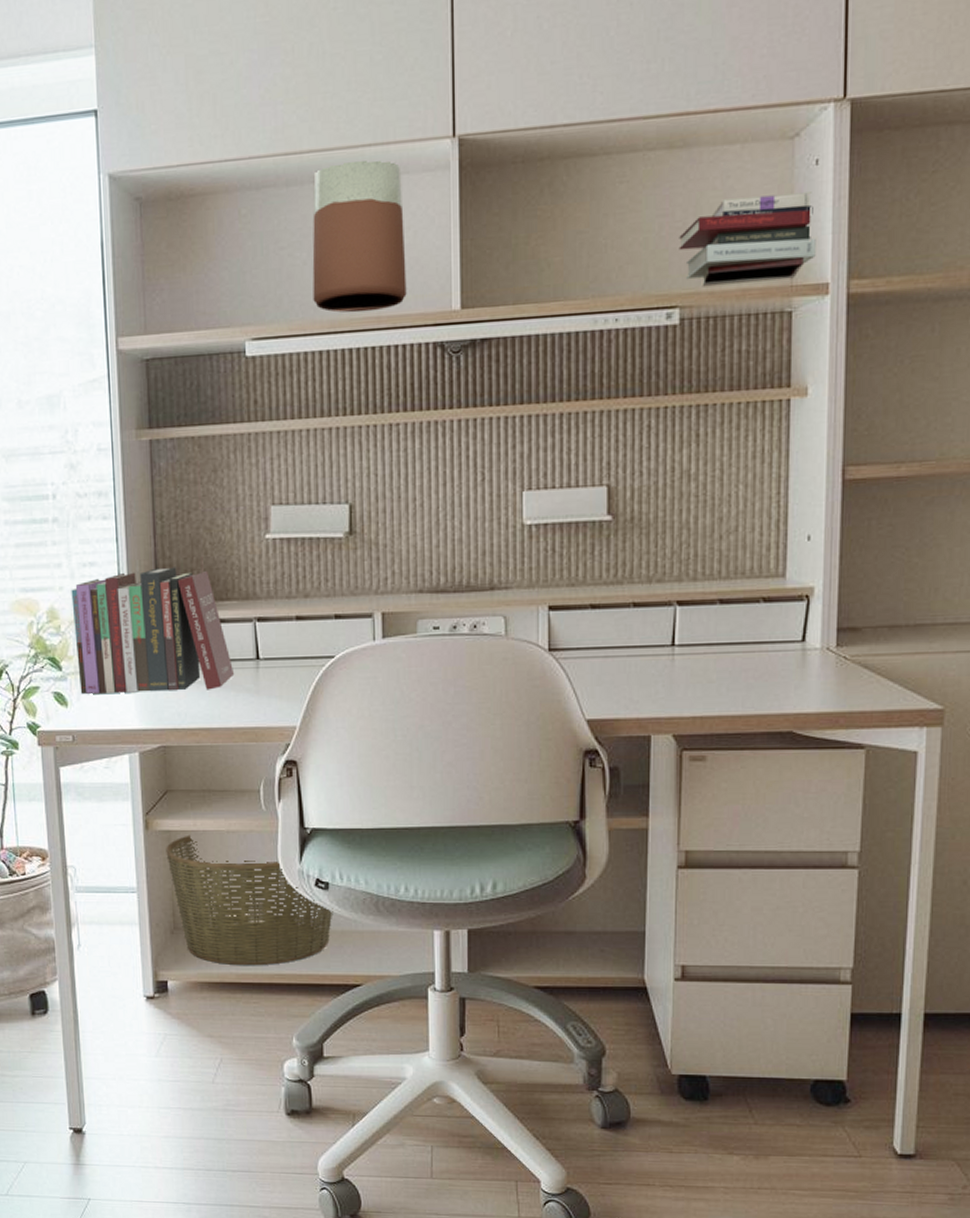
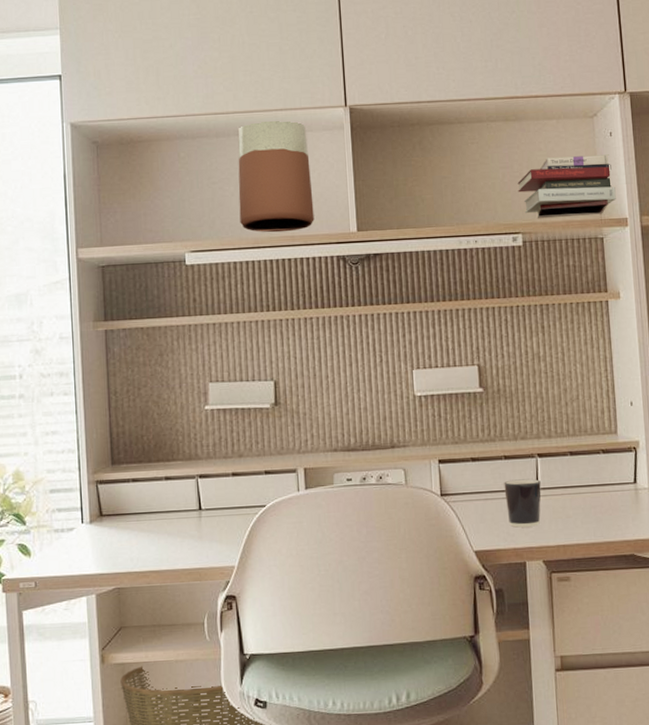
books: present [71,567,235,695] -> none [35,434,180,546]
mug: none [630,632,680,693] -> present [504,479,542,528]

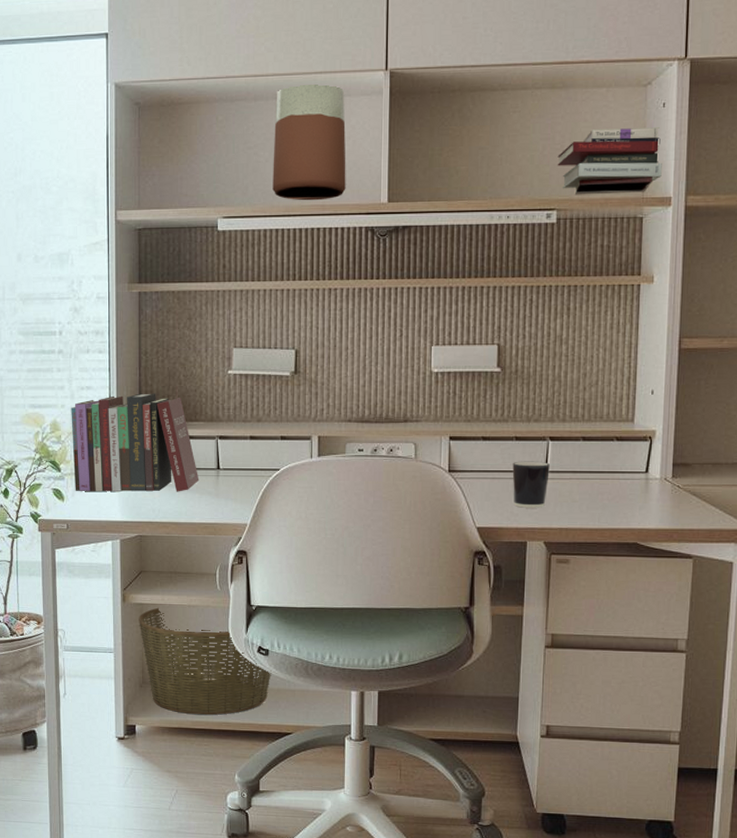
books: none [35,434,180,546] -> present [71,393,200,492]

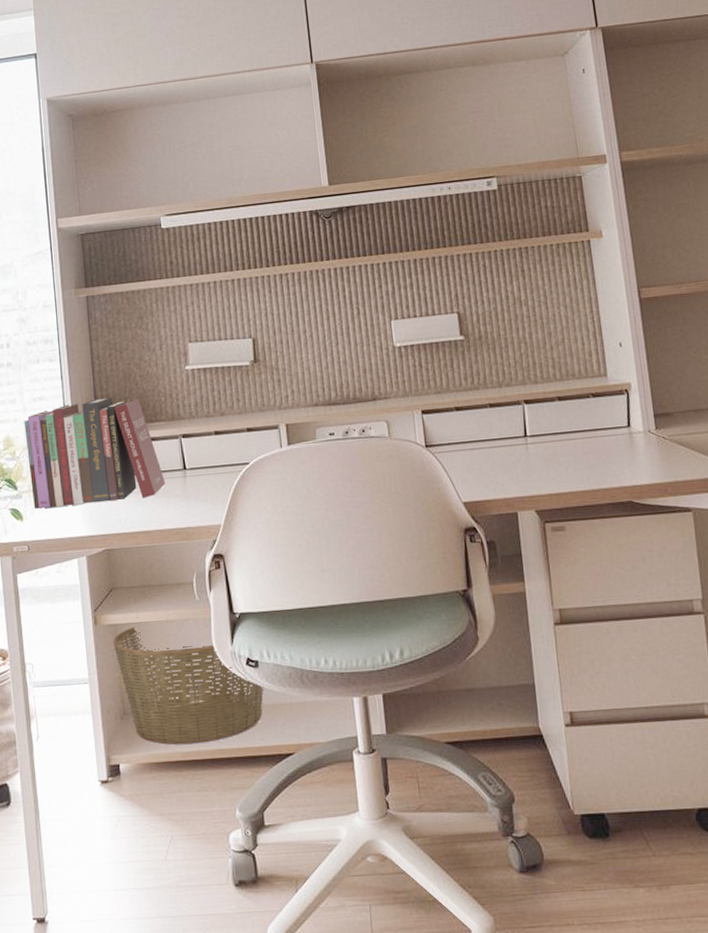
vase: present [272,85,346,201] -> none [206,82,286,192]
mug: present [512,461,551,508] -> none [490,426,531,477]
books: present [557,127,662,195] -> none [489,91,593,162]

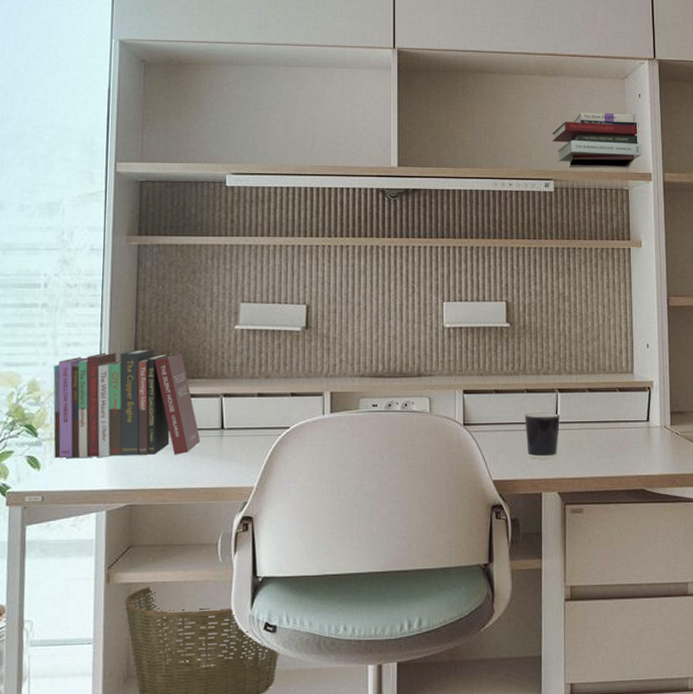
books: none [489,91,593,162] -> present [552,112,642,169]
mug: none [490,426,531,477] -> present [525,412,561,459]

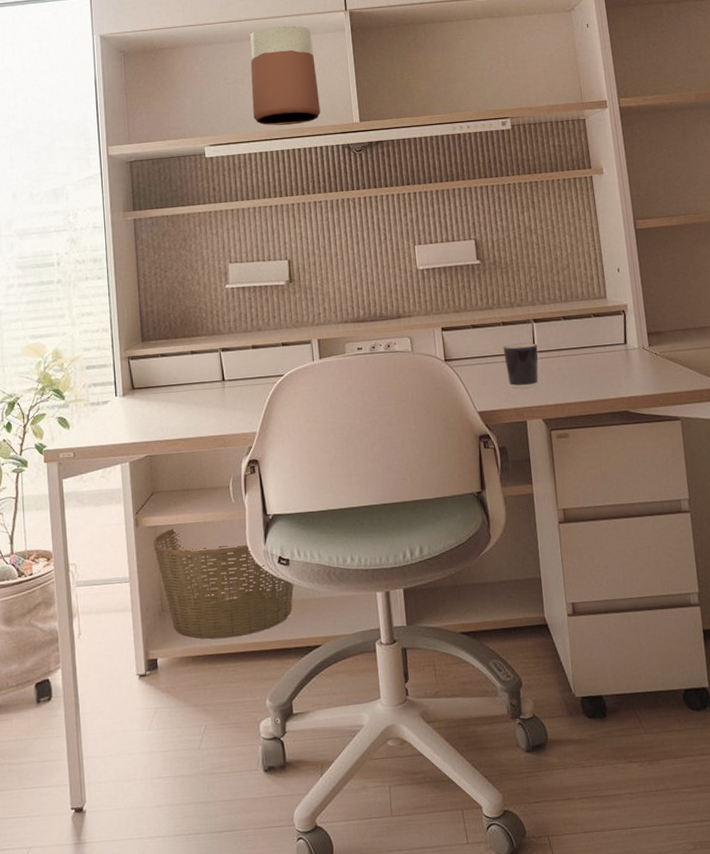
books: present [53,349,201,459] -> none [72,313,206,418]
vase: none [283,56,357,162] -> present [249,26,321,126]
books: present [552,112,642,169] -> none [504,44,595,105]

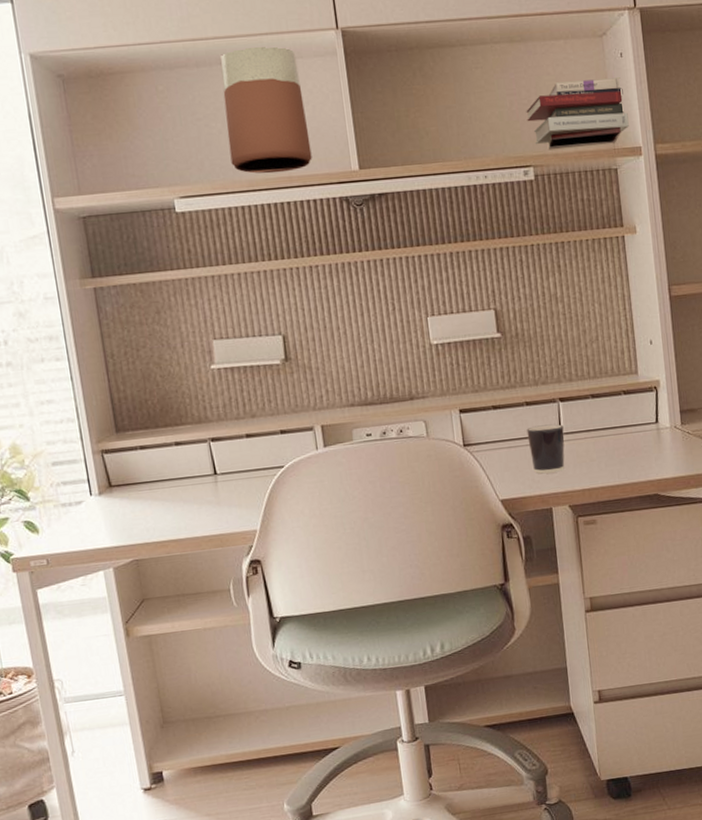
basket: present [153,528,294,639] -> none [148,636,308,749]
books: none [504,44,595,105] -> present [526,77,629,151]

